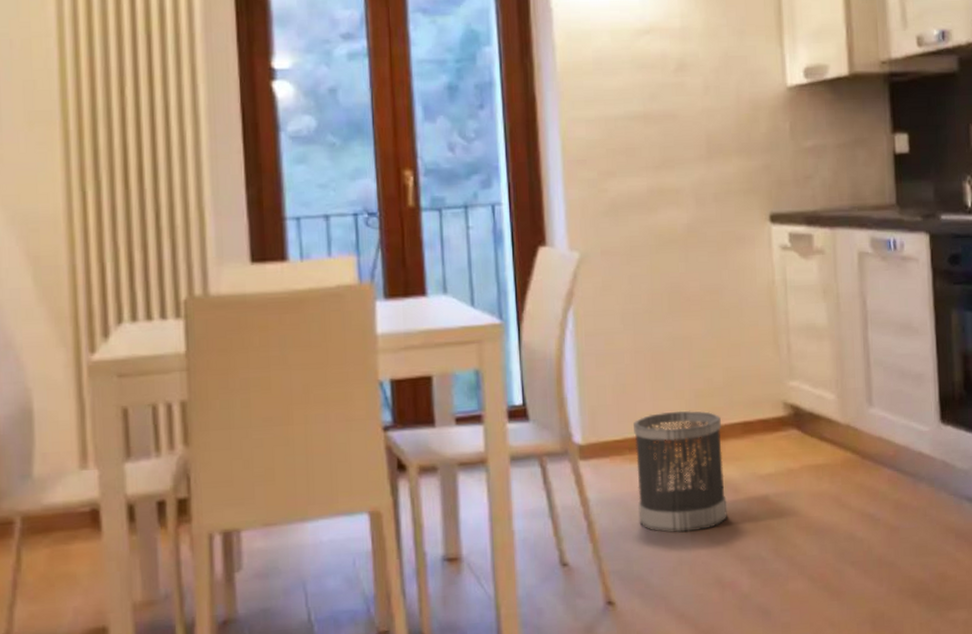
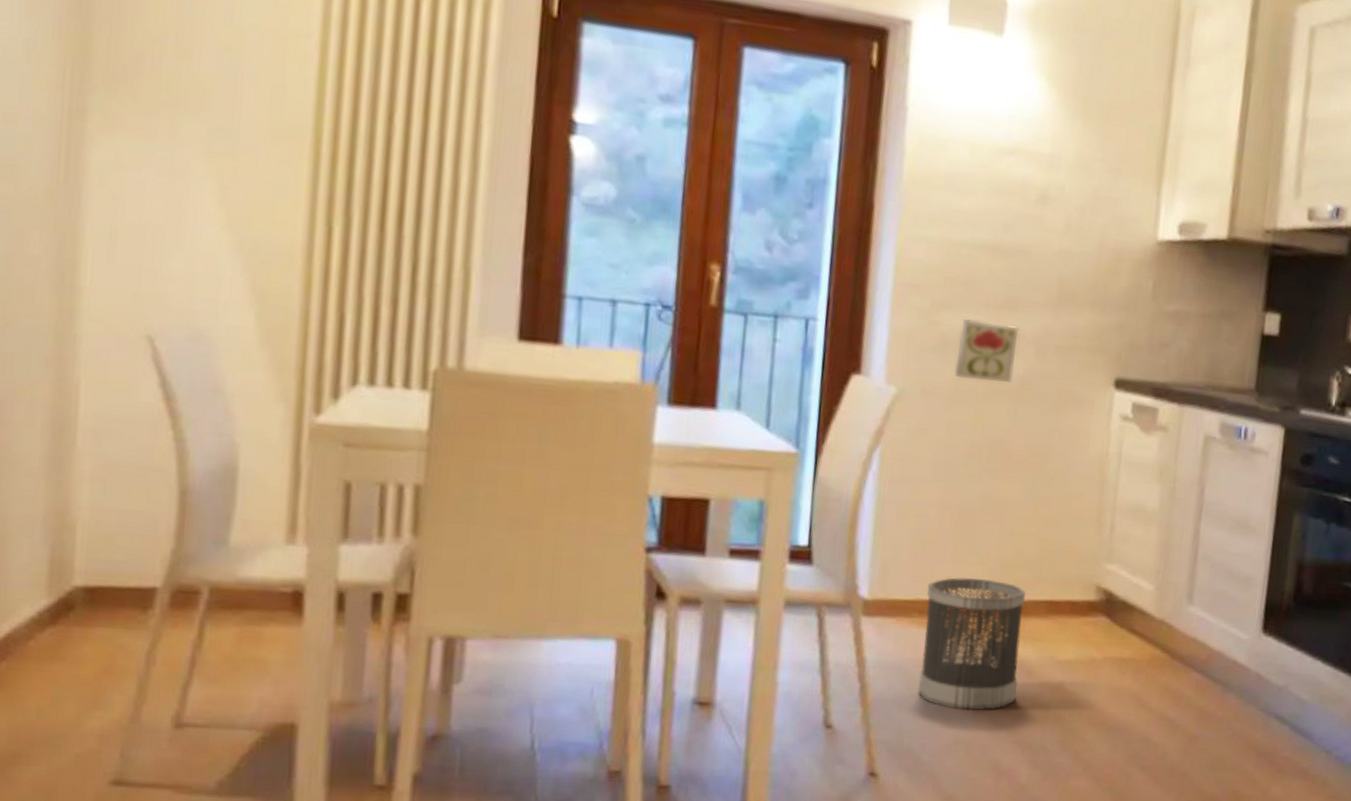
decorative tile: none [627,181,679,236] -> present [955,318,1019,383]

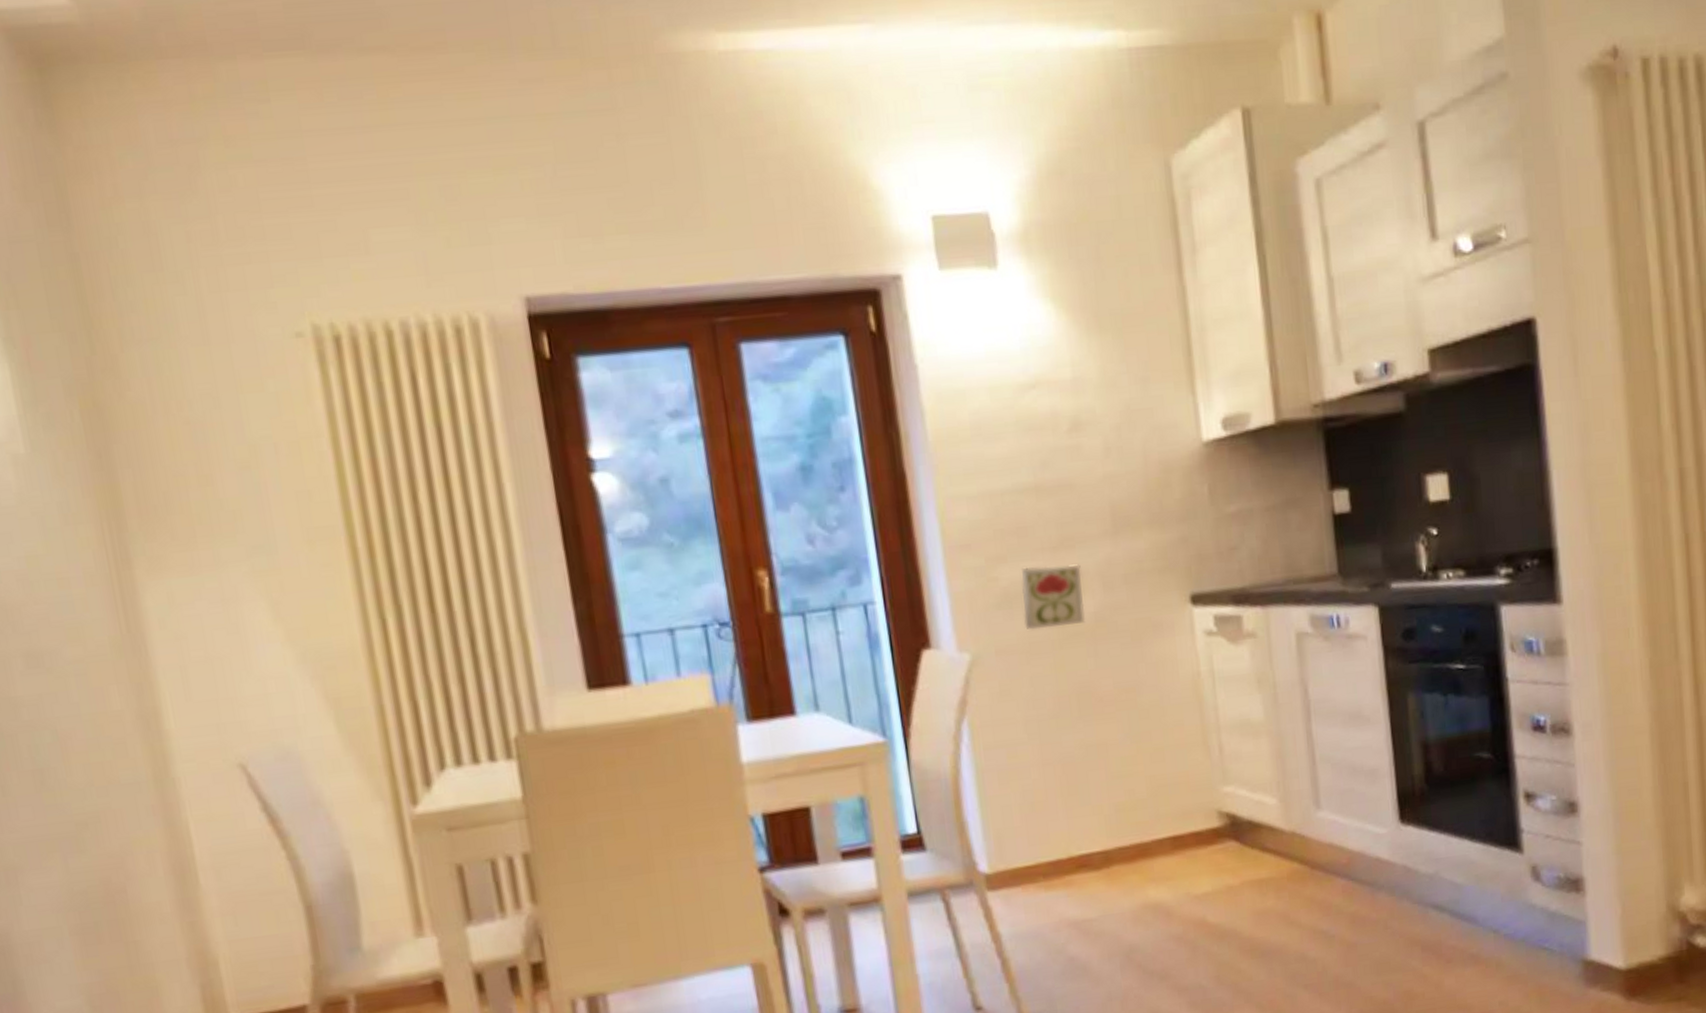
wastebasket: present [918,577,1026,711] -> none [1046,826,1161,966]

